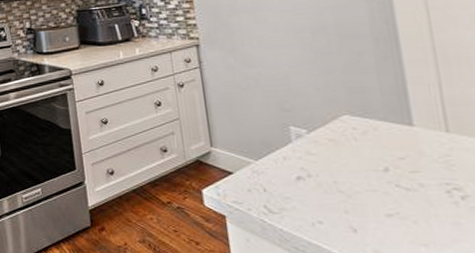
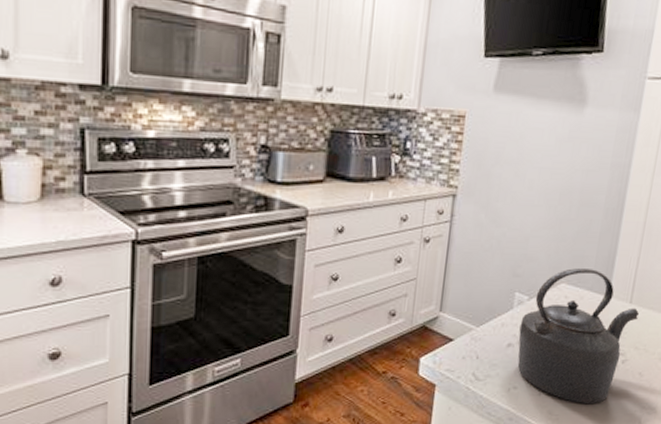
kettle: none [305,99,465,245] -> present [517,268,639,403]

